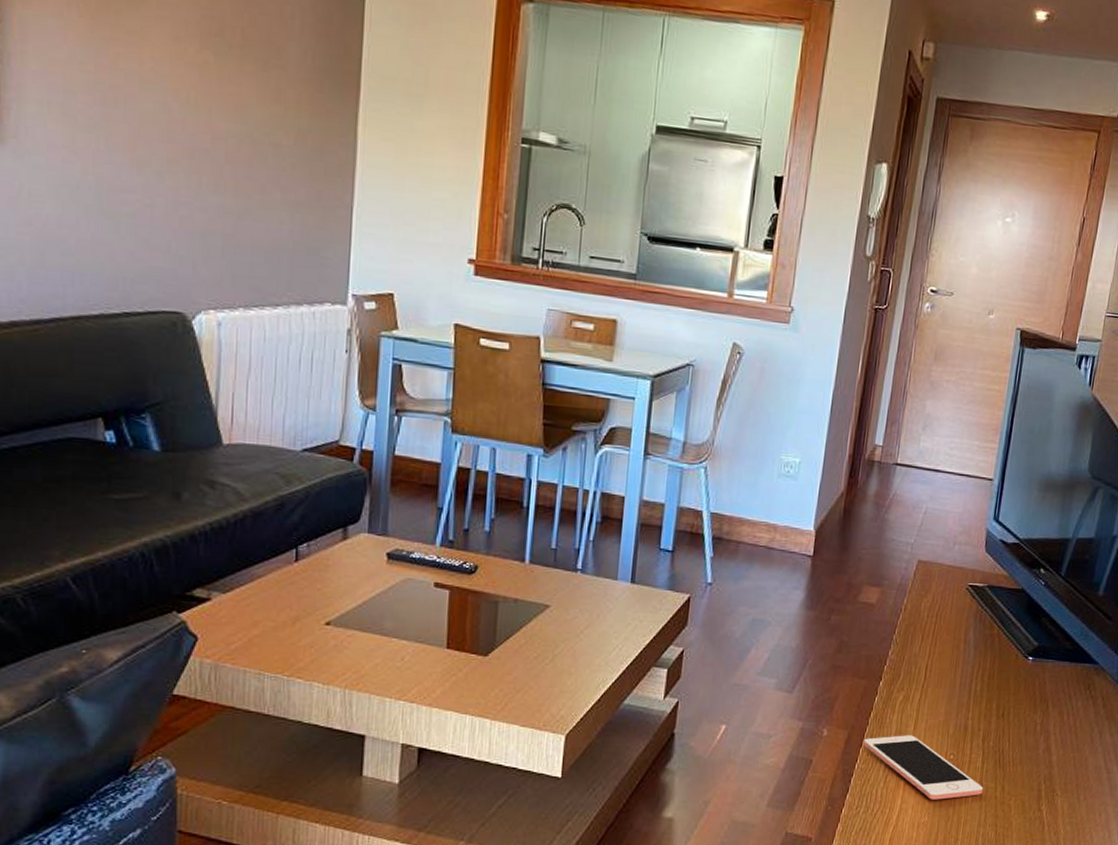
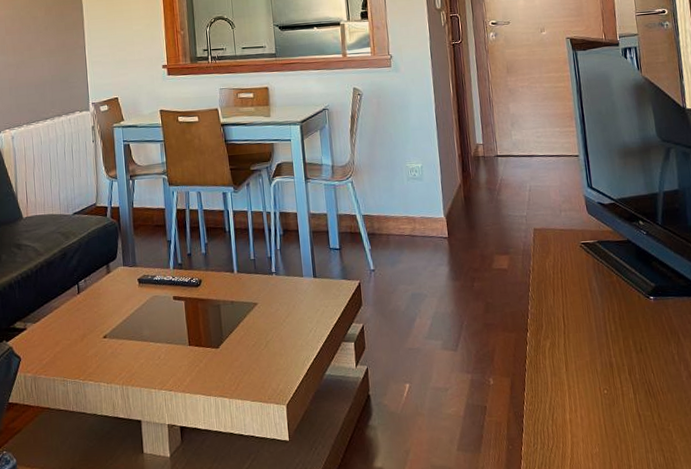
cell phone: present [863,735,984,800] -> none [526,376,642,432]

